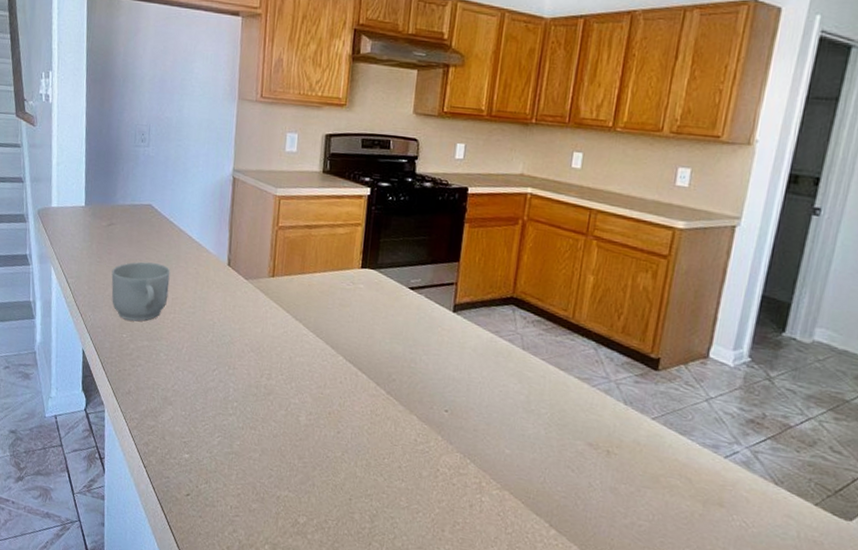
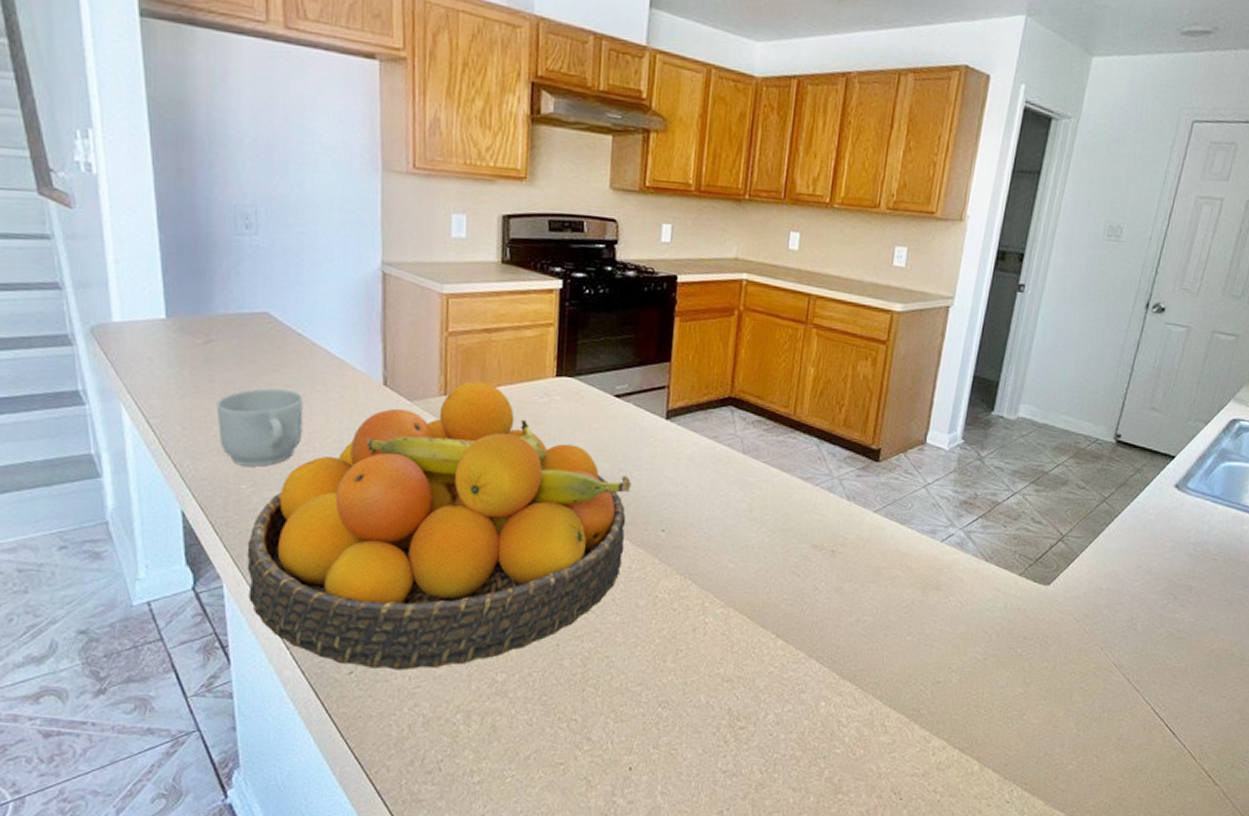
fruit bowl: none [121,267,421,503] -> present [247,381,632,671]

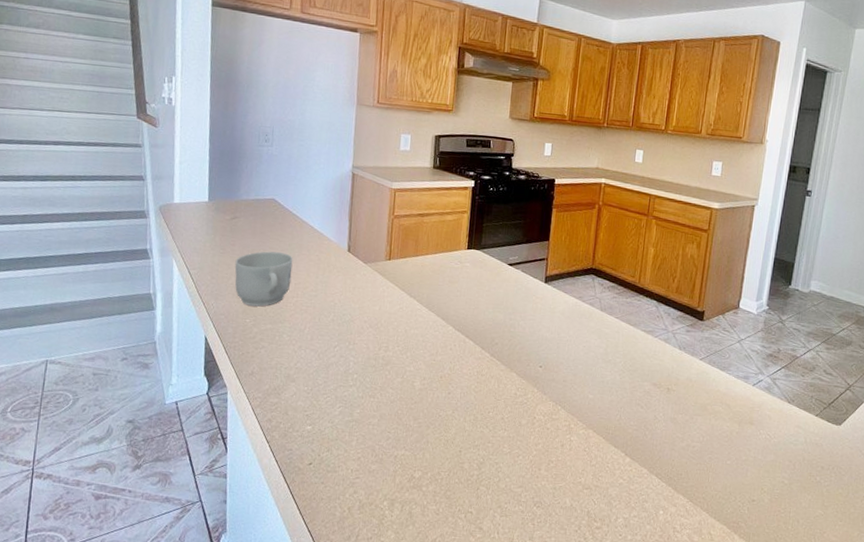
fruit bowl: present [247,381,632,671] -> none [244,250,519,464]

